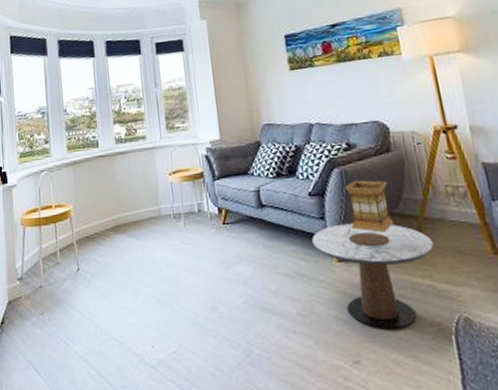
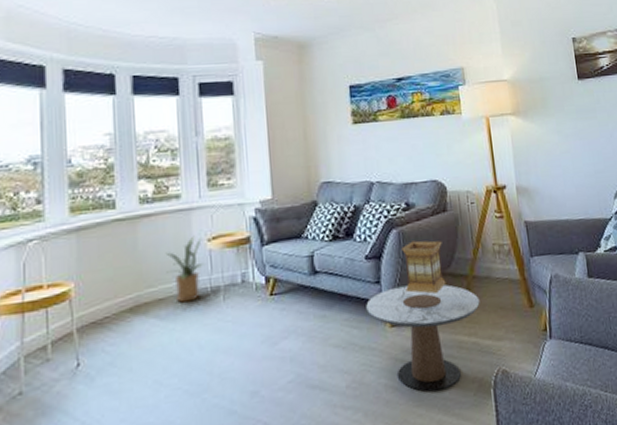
house plant: none [137,170,166,226] -> present [165,235,203,303]

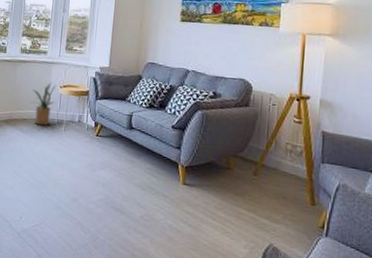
side table: present [366,284,480,392] -> none [166,155,264,245]
lantern: present [401,240,447,294] -> none [200,123,239,170]

